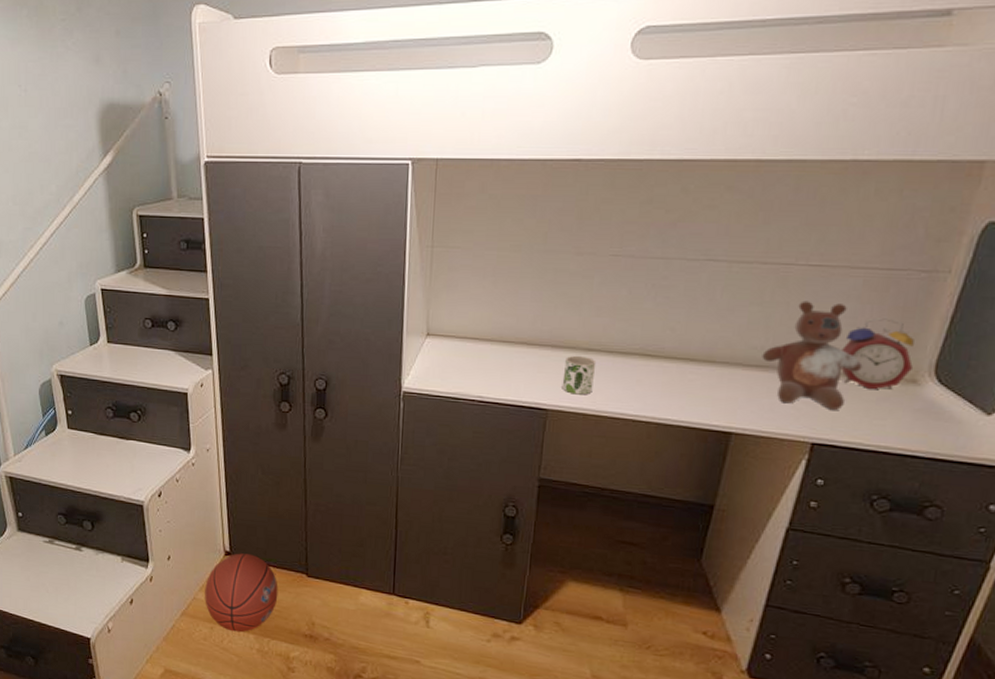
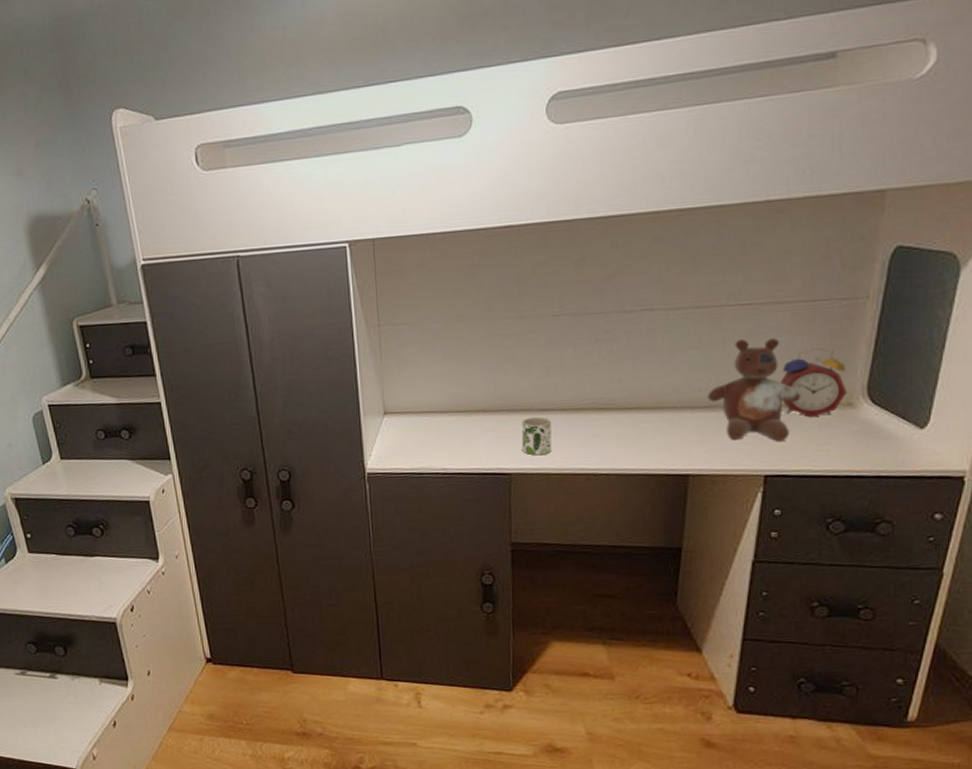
basketball: present [205,553,278,633] -> none [189,658,266,740]

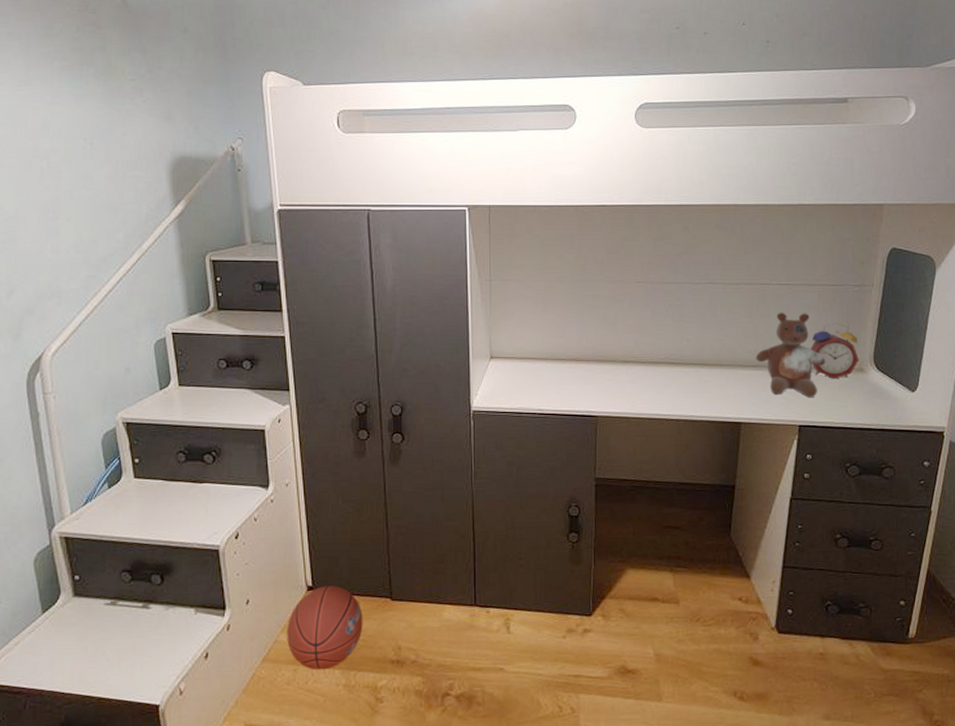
basketball: none [189,658,266,740] -> present [287,586,363,670]
mug: present [521,416,552,456] -> none [607,367,633,401]

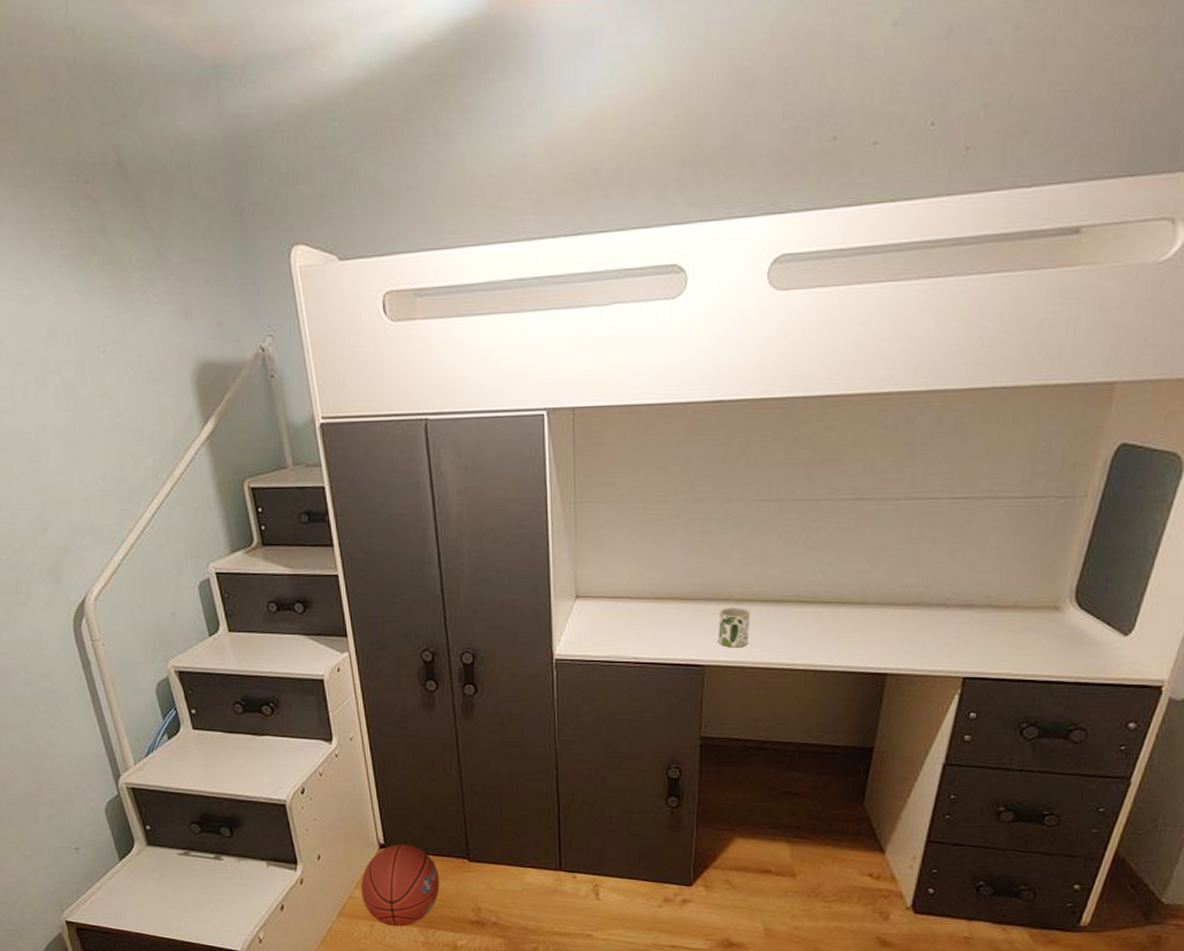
mug: none [607,367,633,401] -> present [718,607,751,648]
stuffed bear: present [756,312,826,397] -> none [912,534,1008,642]
alarm clock: present [810,321,859,379] -> none [988,545,1055,620]

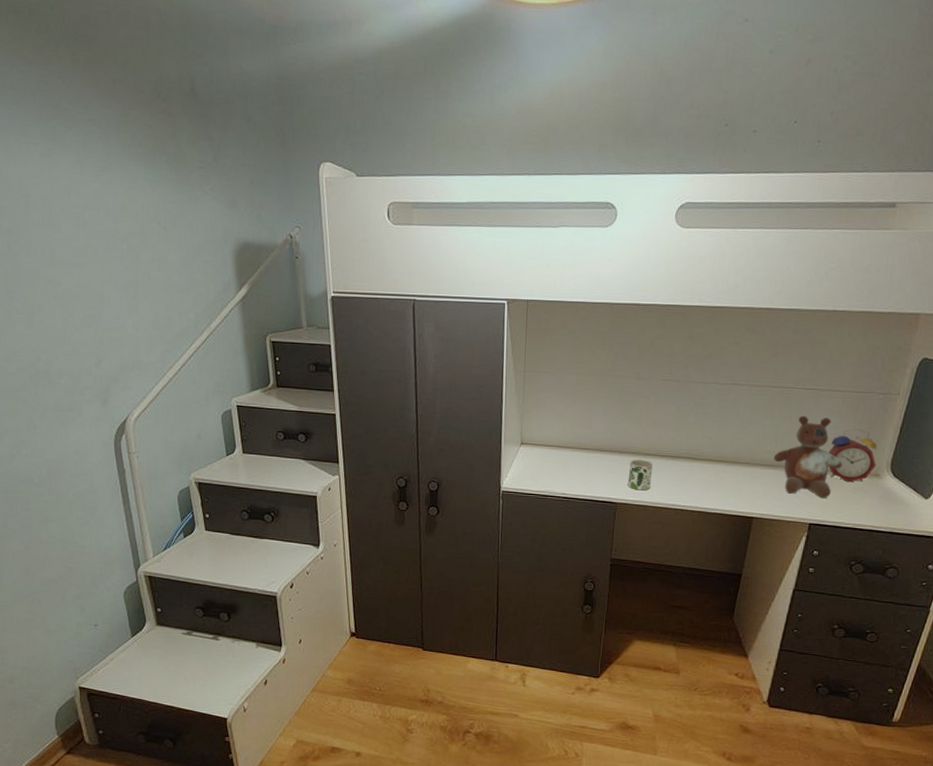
basketball: present [361,844,440,927] -> none [333,633,398,703]
stuffed bear: none [912,534,1008,642] -> present [773,415,843,498]
alarm clock: none [988,545,1055,620] -> present [828,427,877,482]

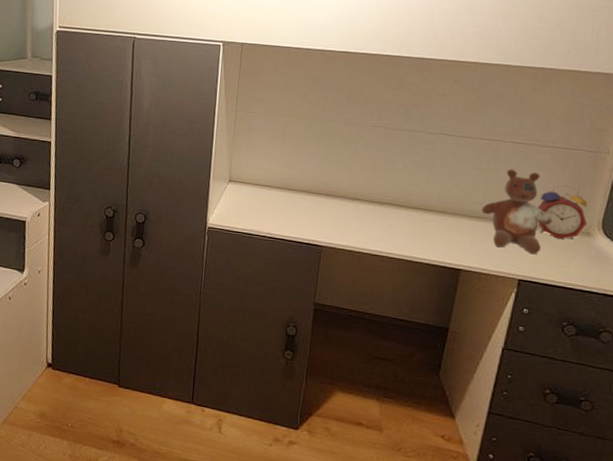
mug: present [627,459,654,491] -> none [333,203,360,236]

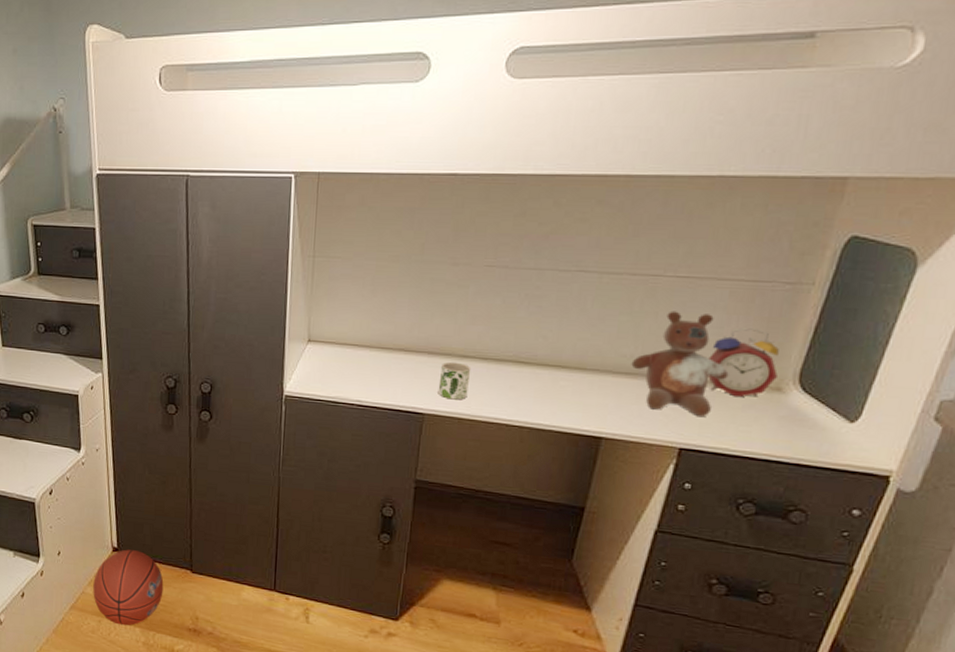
basketball: none [25,365,93,439] -> present [93,549,164,626]
mug: none [333,203,360,236] -> present [438,361,471,400]

